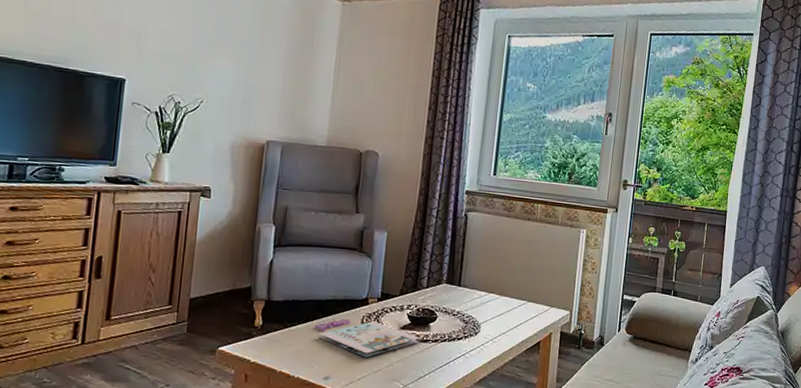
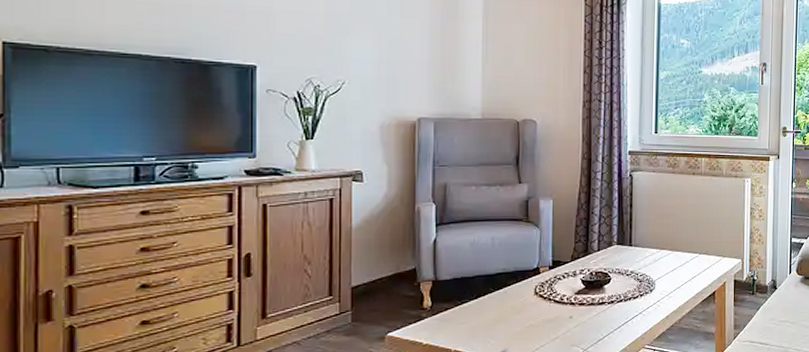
magazine: present [314,318,420,358] -> none [486,290,595,327]

